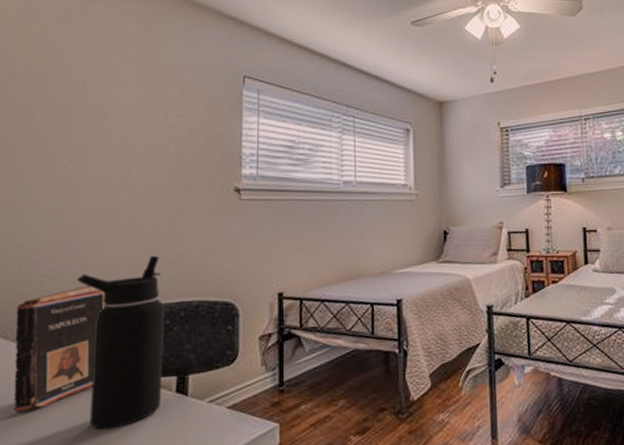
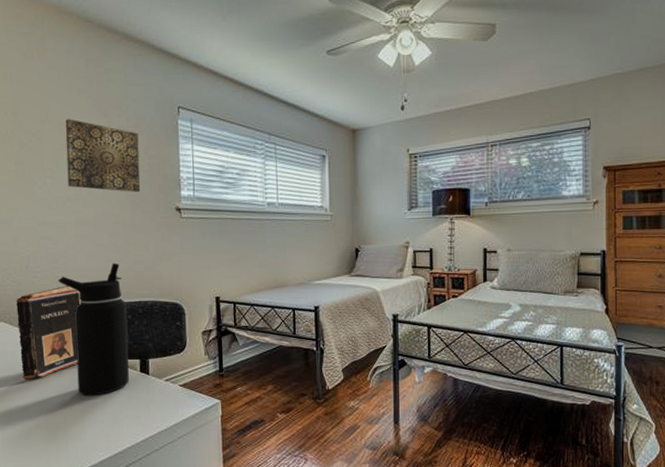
wall art: none [102,88,194,171] -> present [65,119,141,192]

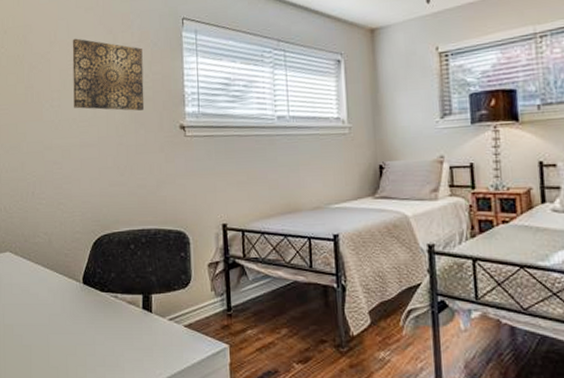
book: present [16,285,82,380] -> none [22,212,84,315]
water bottle: present [58,263,130,396] -> none [62,187,132,335]

